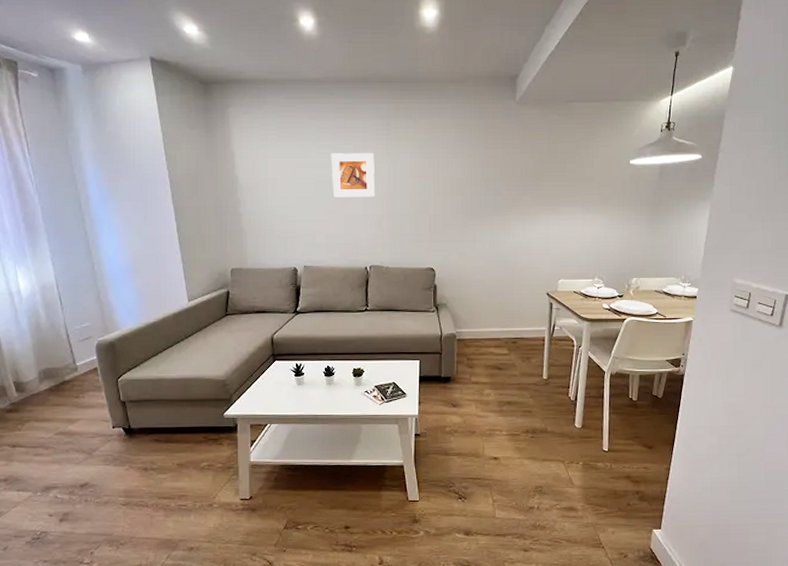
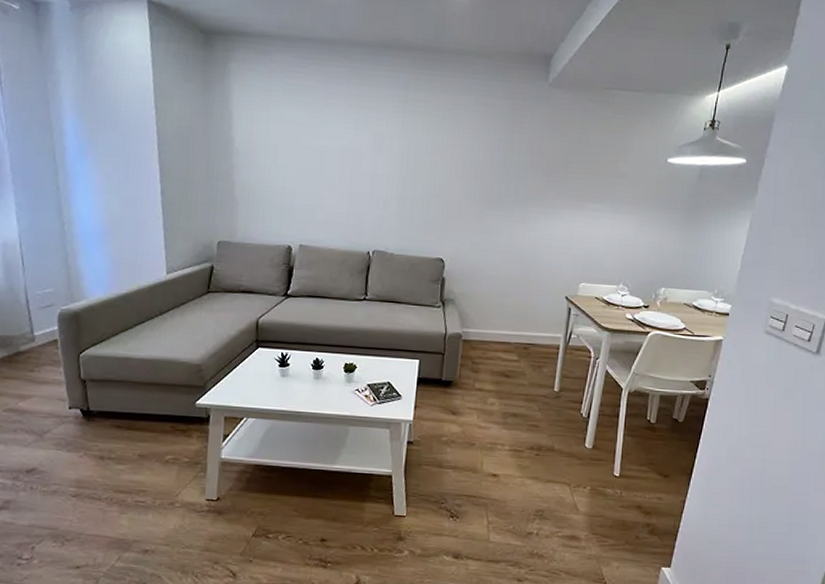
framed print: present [331,153,375,197] -> none [338,122,388,175]

